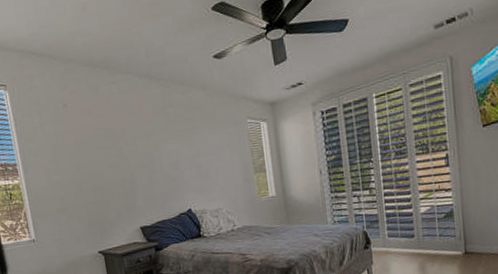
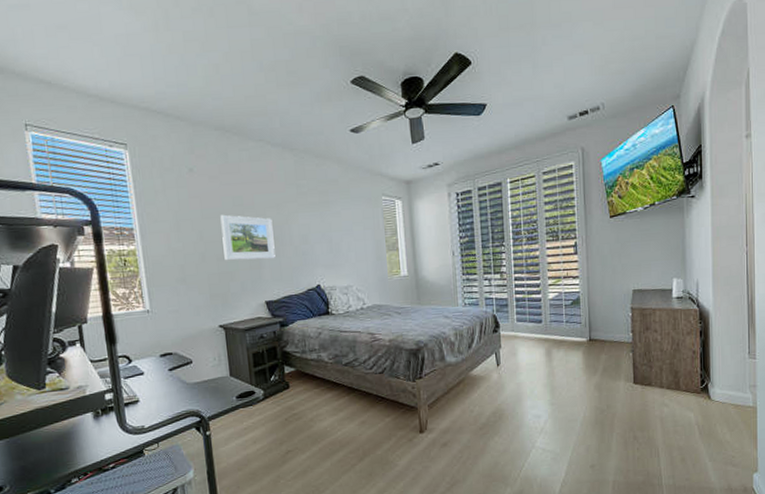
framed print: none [94,146,148,190] -> present [220,214,276,261]

